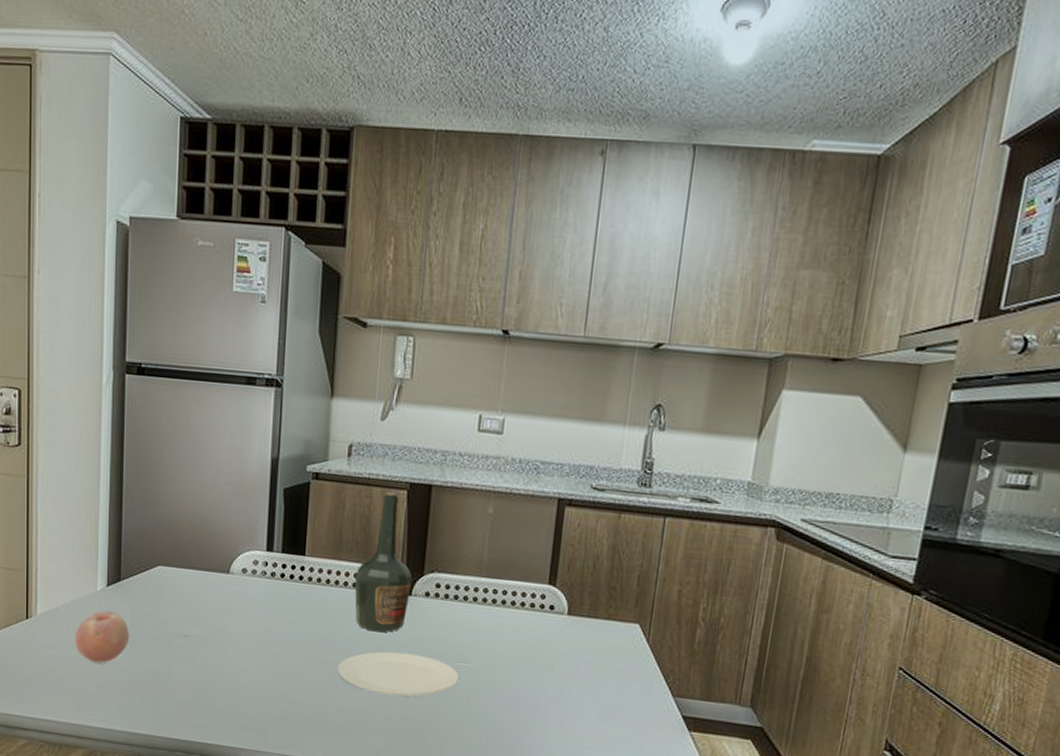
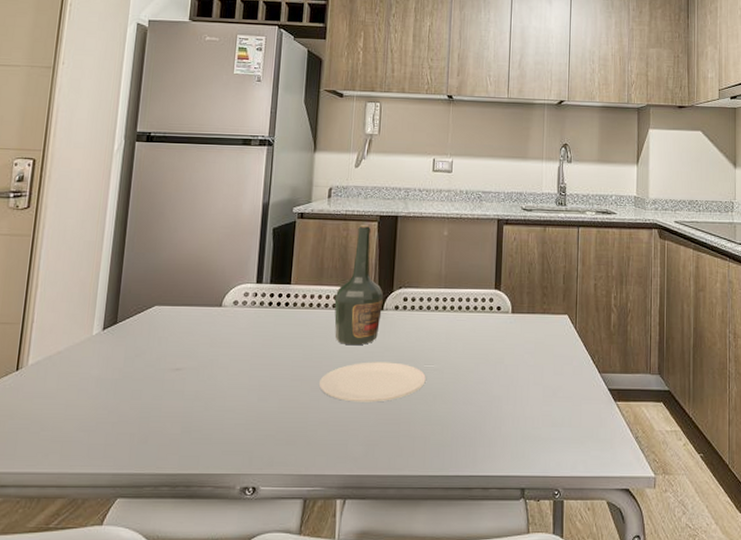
fruit: present [74,610,130,663] -> none [64,354,123,406]

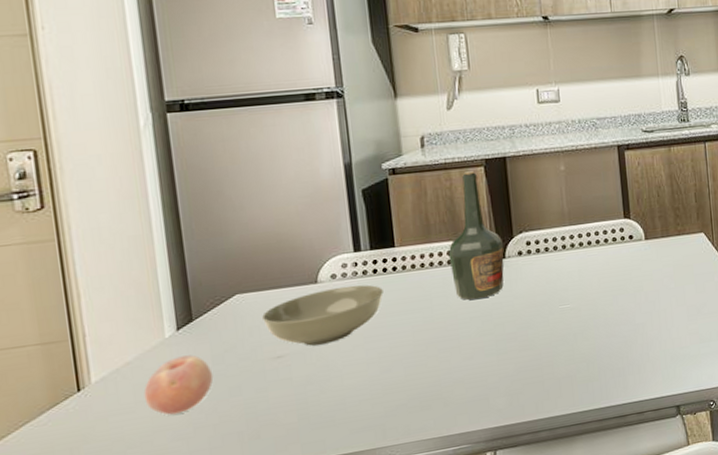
fruit: none [64,354,123,406] -> present [143,355,214,415]
bowl: none [171,313,274,364] -> present [262,284,383,346]
plate: present [319,362,426,402] -> none [447,308,564,356]

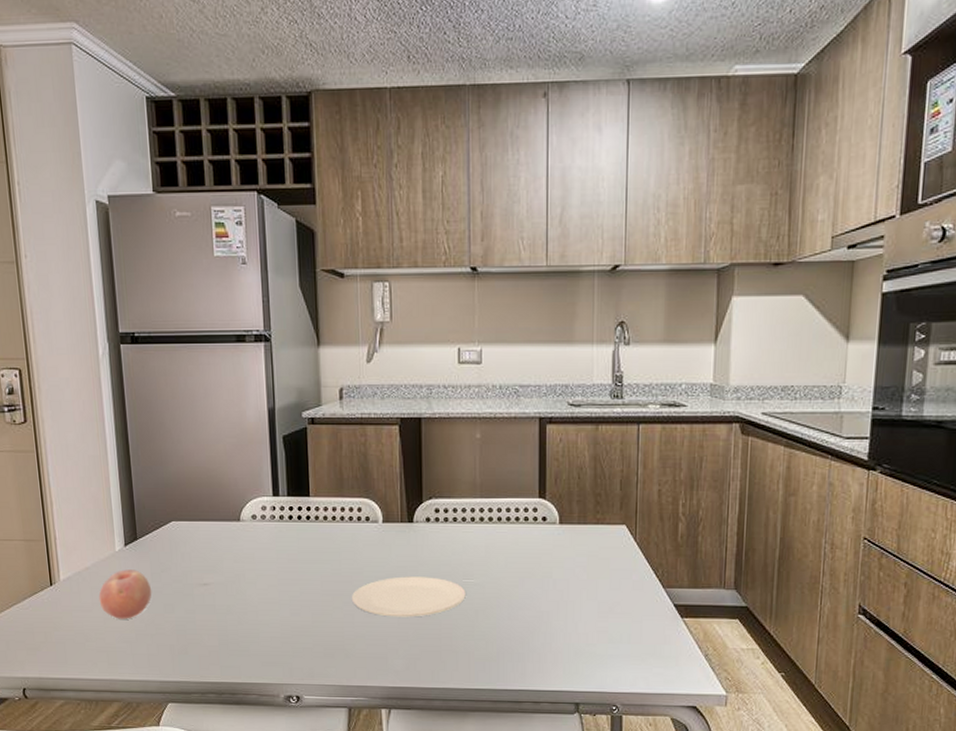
bowl: present [262,284,383,346] -> none [193,528,297,579]
plate: none [447,308,564,356] -> present [352,576,466,617]
bottle: present [448,171,504,300] -> none [358,429,413,560]

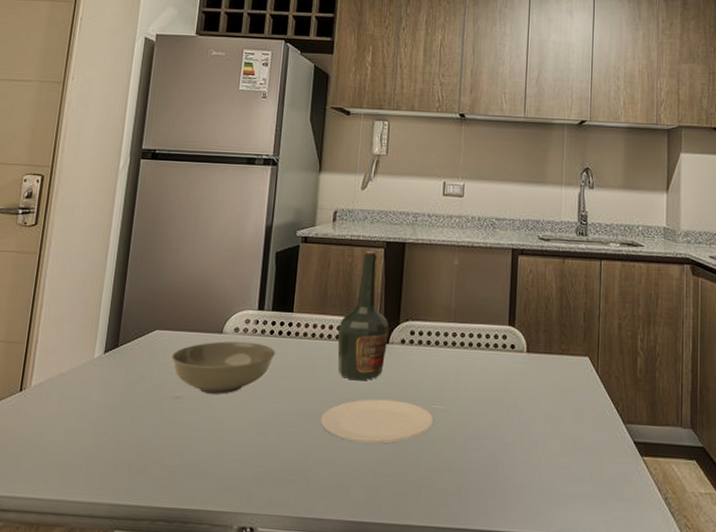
fruit: present [98,569,152,619] -> none [65,378,122,432]
bowl: none [193,528,297,579] -> present [172,341,275,394]
bottle: none [358,429,413,560] -> present [337,251,390,381]

